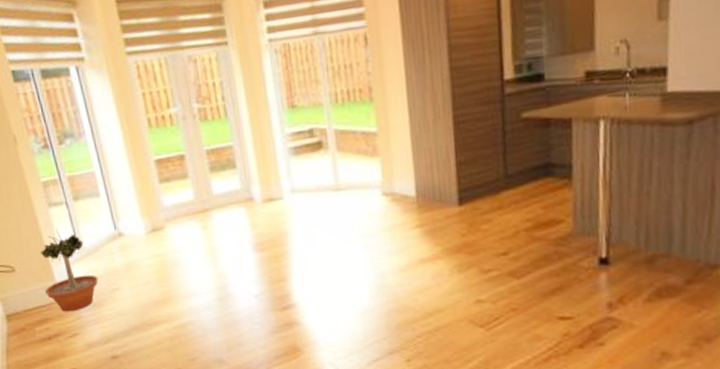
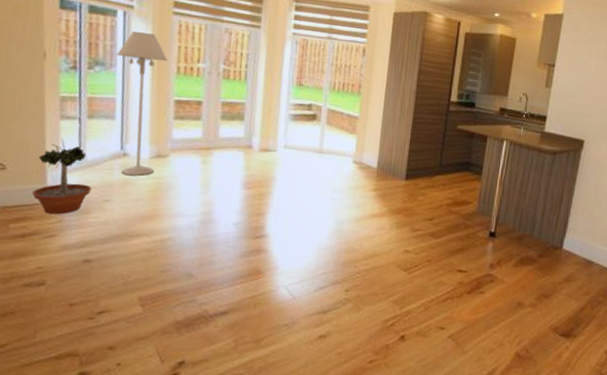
floor lamp: none [81,85,154,258] -> present [116,31,168,177]

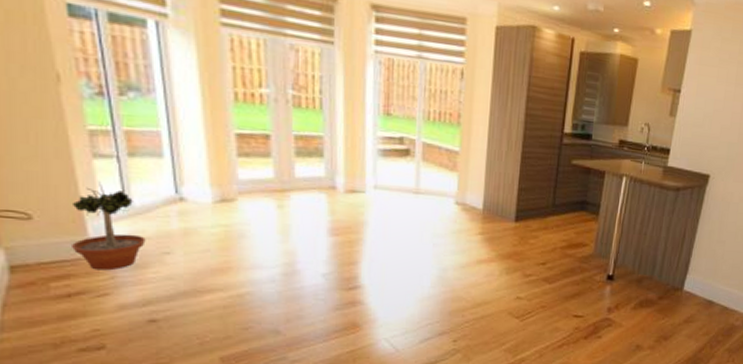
floor lamp: present [116,31,168,177] -> none [153,47,222,224]

